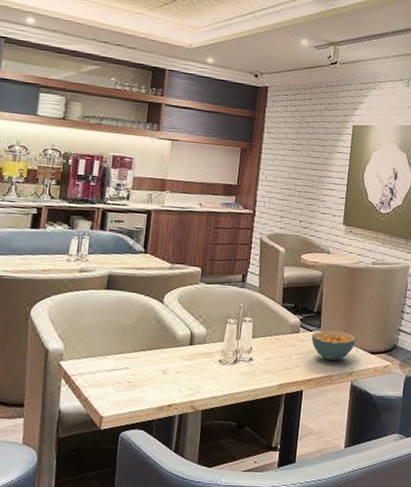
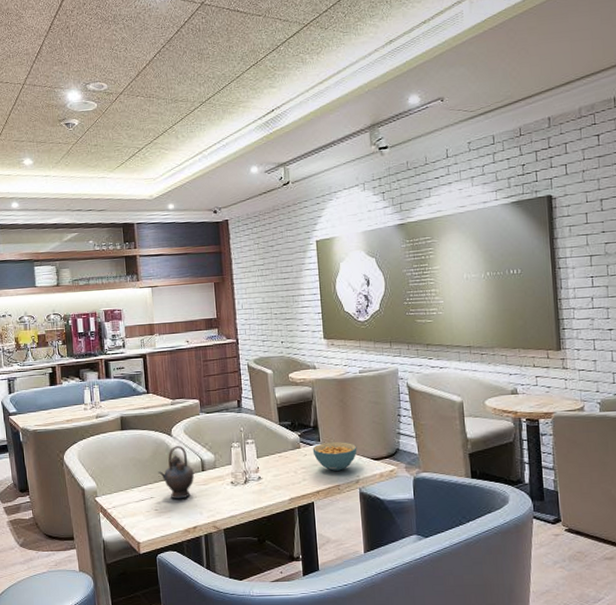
teapot: none [139,314,180,373] -> present [158,446,194,499]

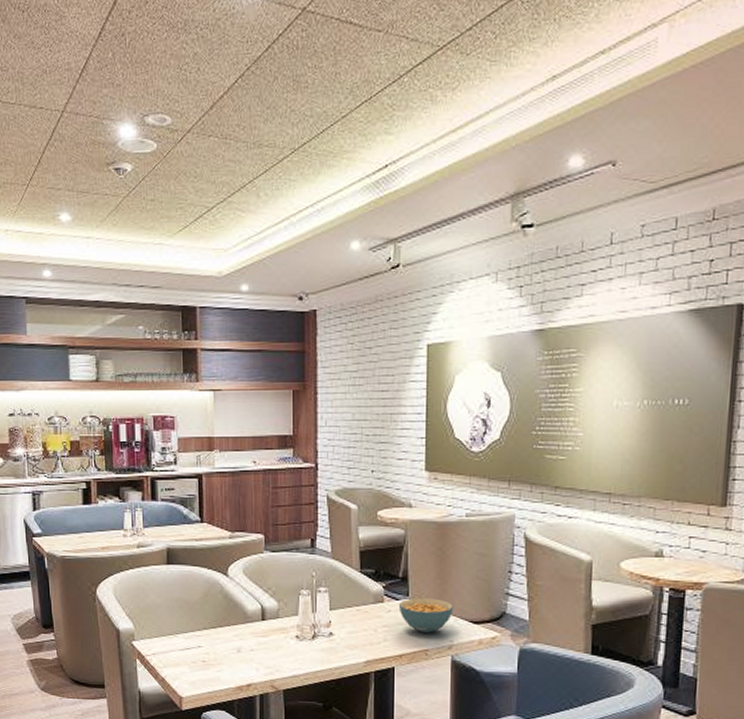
teapot: present [158,446,194,499] -> none [208,588,252,651]

